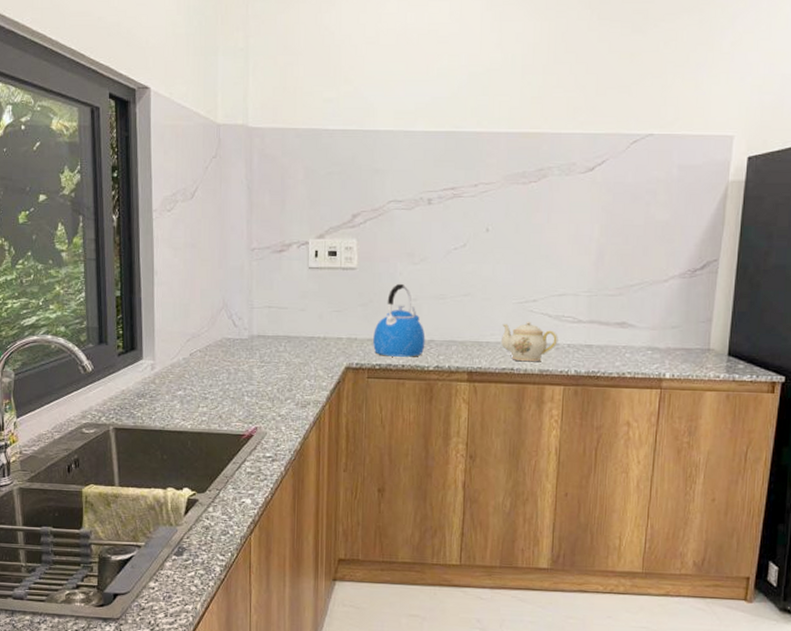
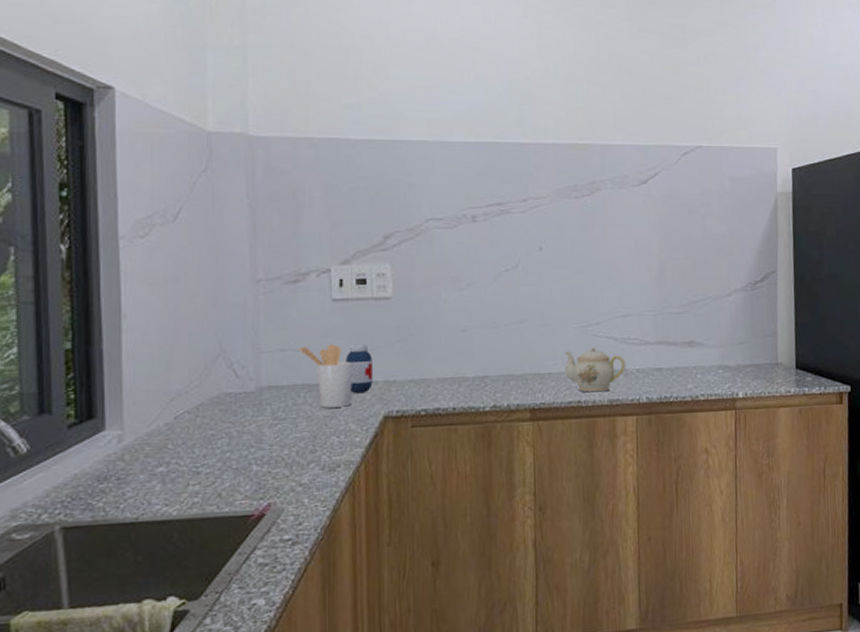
utensil holder: none [282,304,324,357] -> present [299,344,354,408]
medicine bottle: none [317,305,339,347] -> present [346,343,373,394]
kettle: present [373,283,426,357] -> none [416,312,479,399]

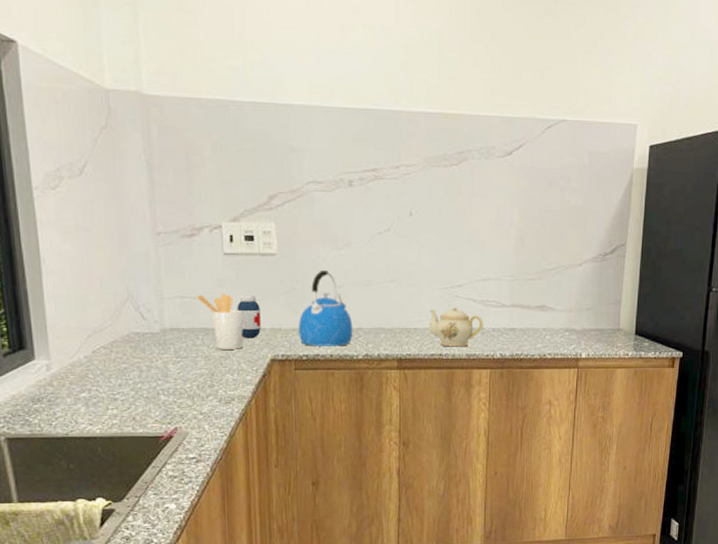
kettle: none [416,312,479,399] -> present [299,269,353,346]

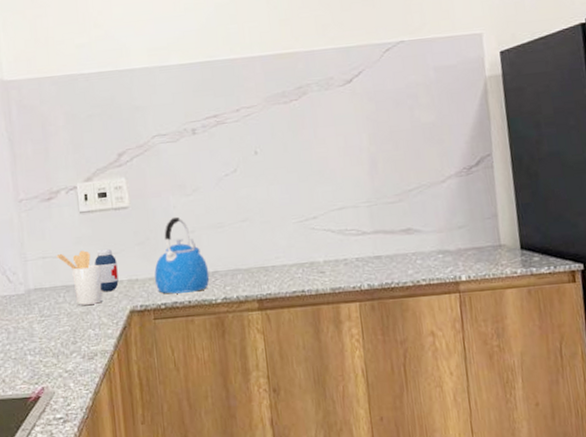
teapot: present [429,306,484,347] -> none [285,239,346,282]

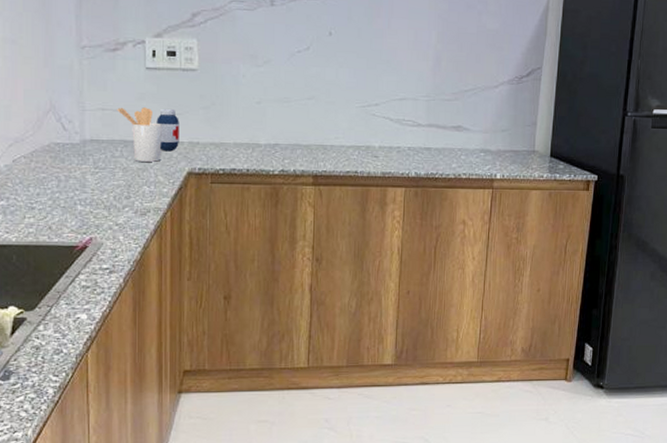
kettle: present [154,216,210,294] -> none [216,85,270,161]

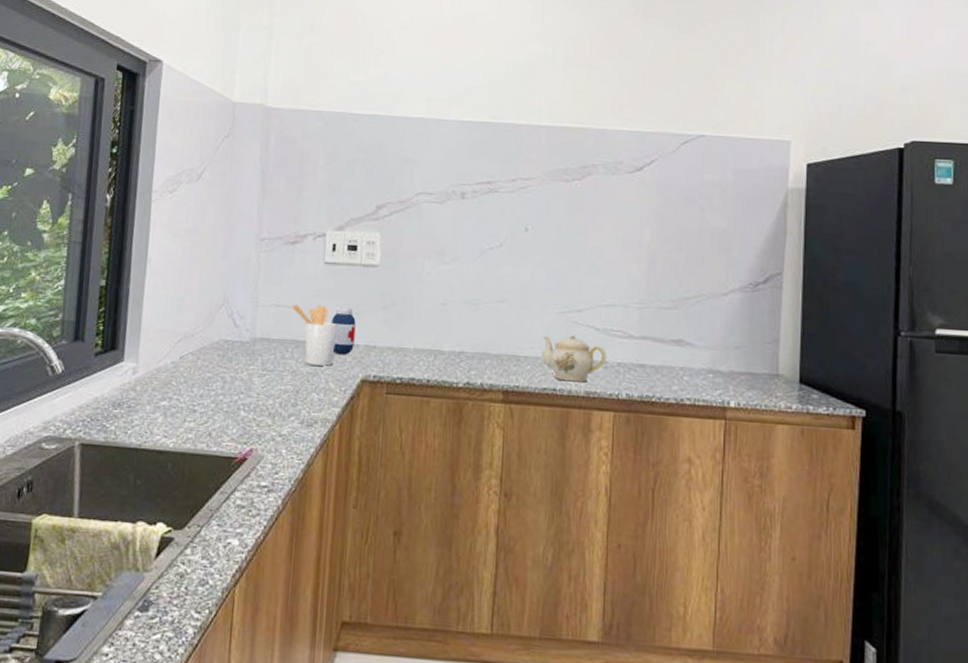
teapot: none [345,124,399,165] -> present [542,334,607,382]

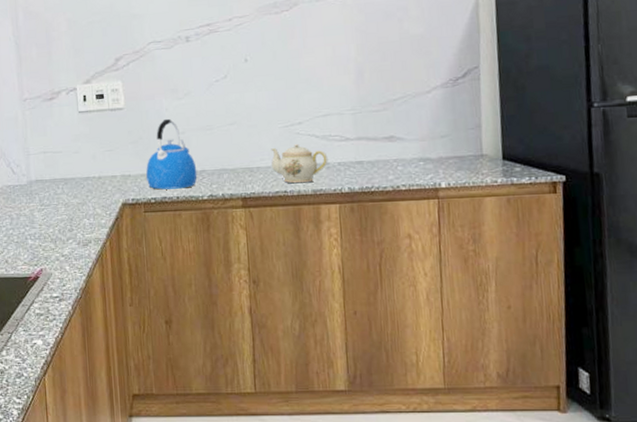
utensil holder: present [291,303,338,366] -> none [56,147,97,197]
medicine bottle: present [331,306,356,355] -> none [91,146,113,186]
kettle: none [394,284,455,371] -> present [146,118,198,190]

